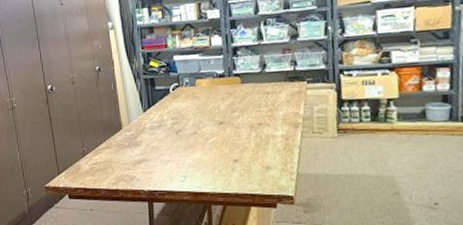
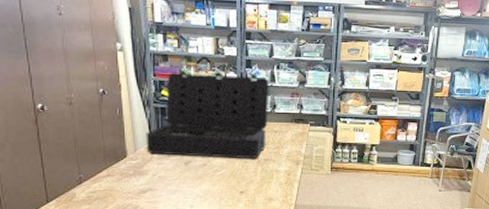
toolbox: none [138,34,259,125] -> present [146,69,269,159]

